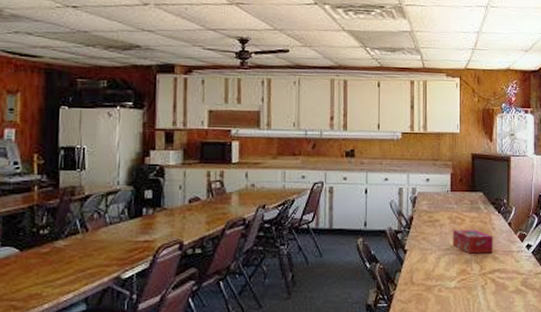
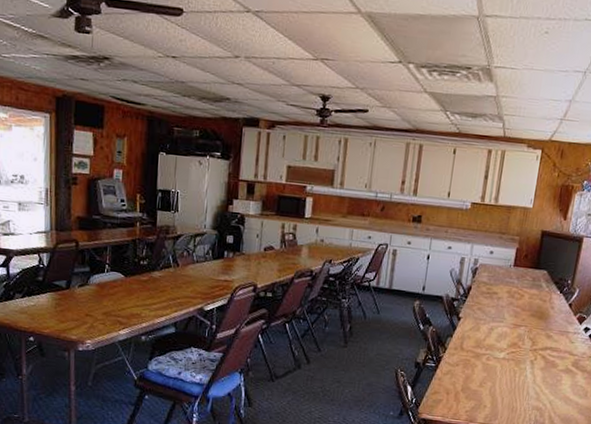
tissue box: present [453,229,493,254] -> none [508,303,551,332]

